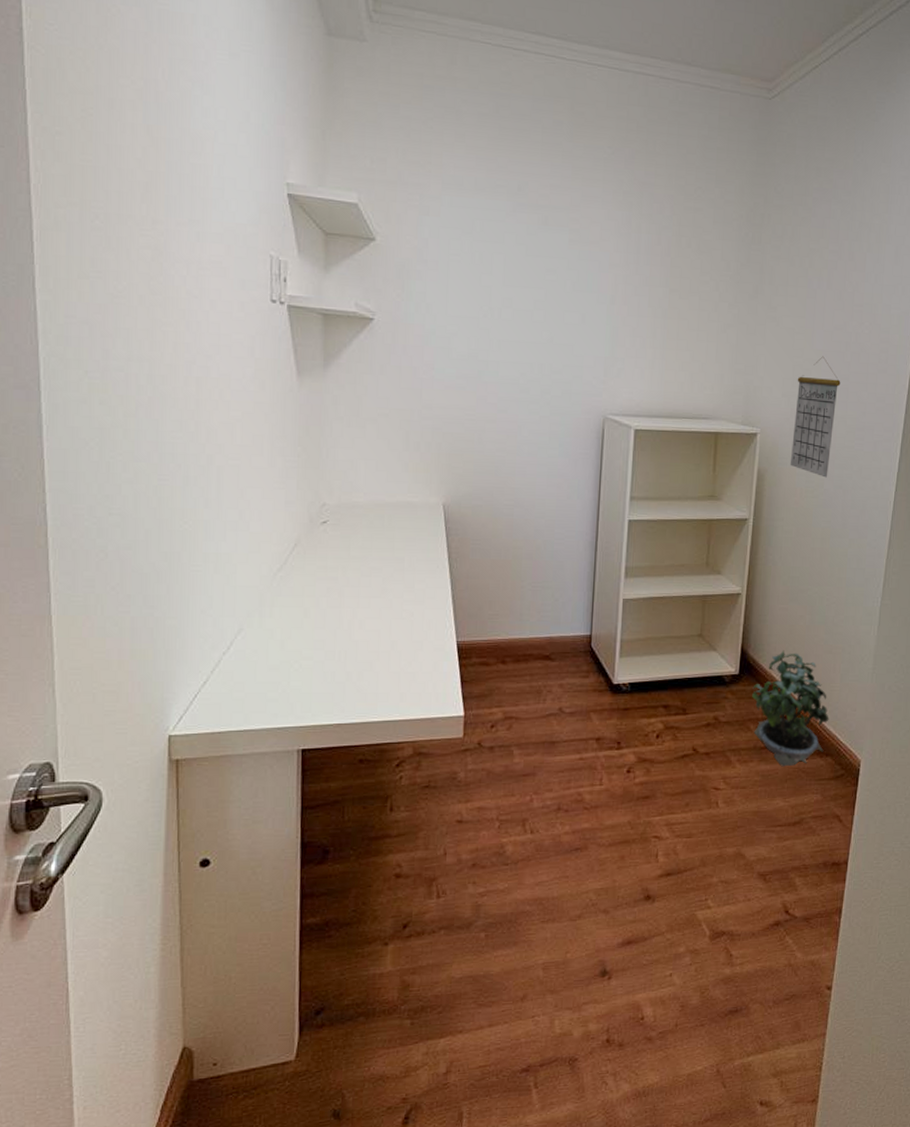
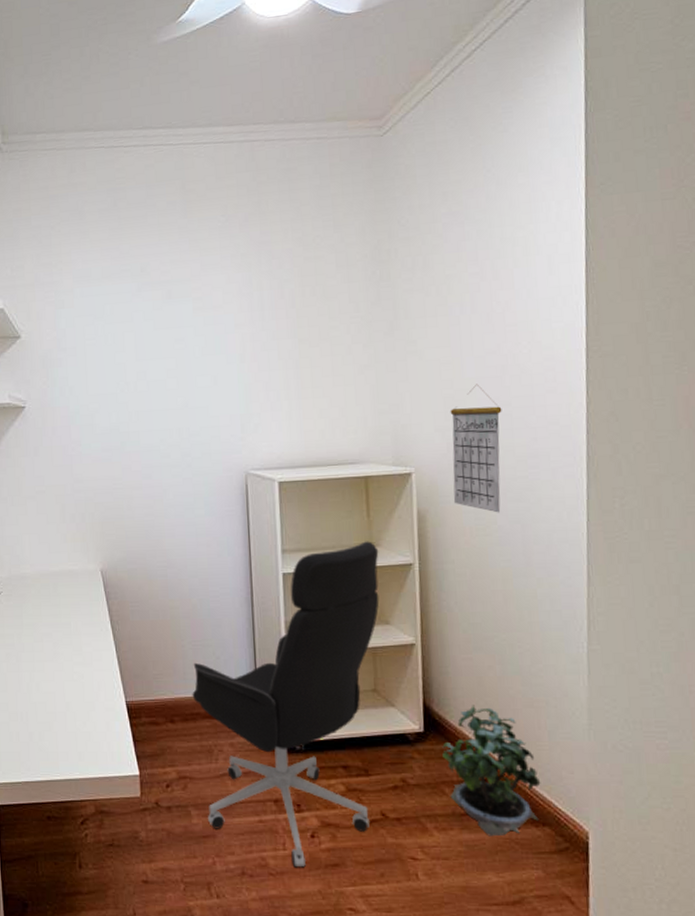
office chair: none [526,494,720,801] -> present [192,541,379,868]

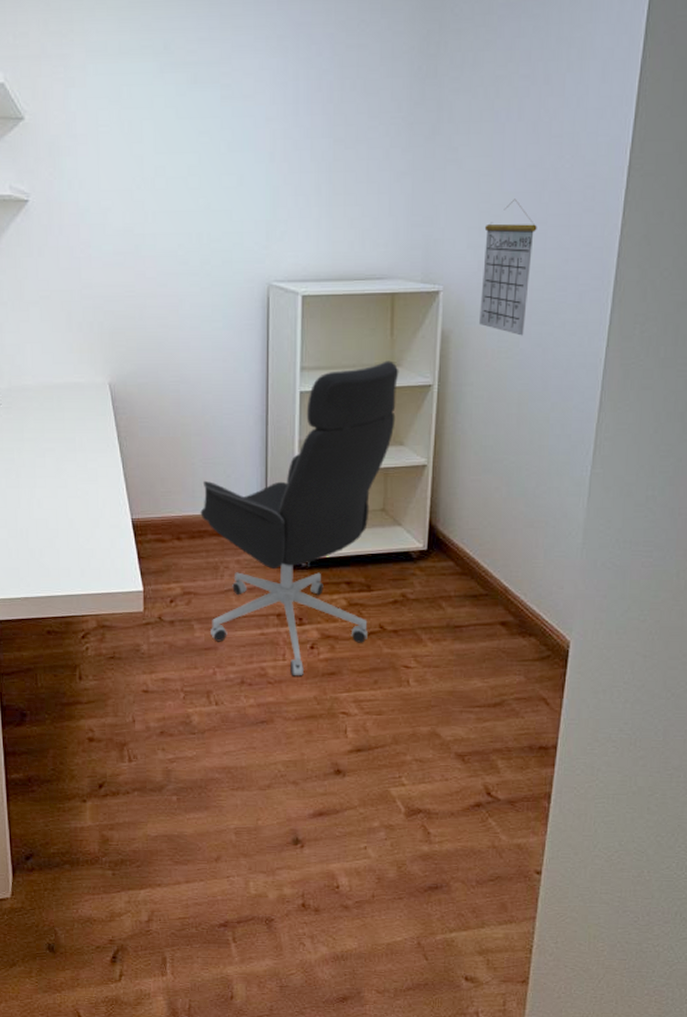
potted plant: present [442,705,541,837] -> none [443,524,532,646]

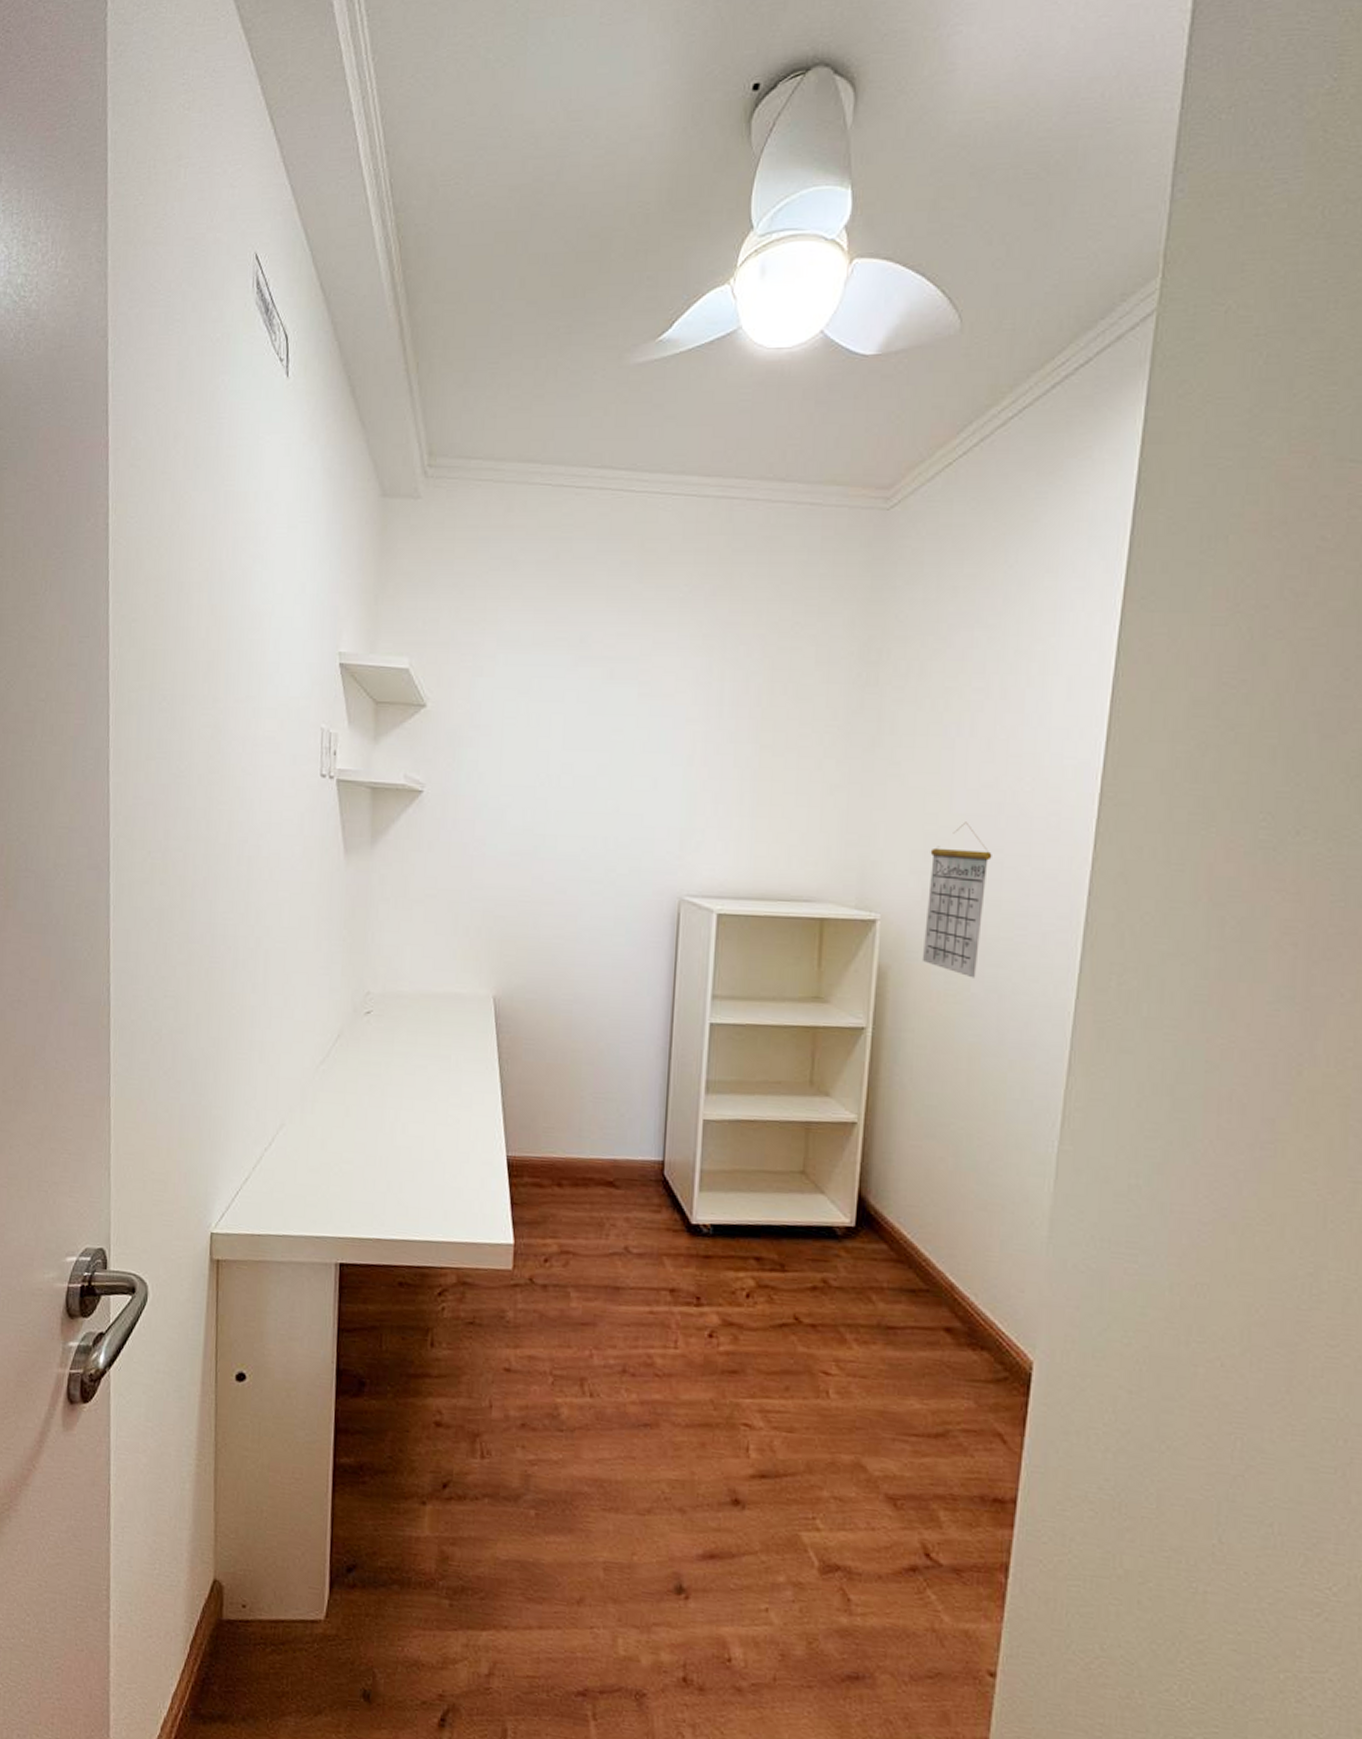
office chair: present [200,361,399,676] -> none [586,995,827,1371]

